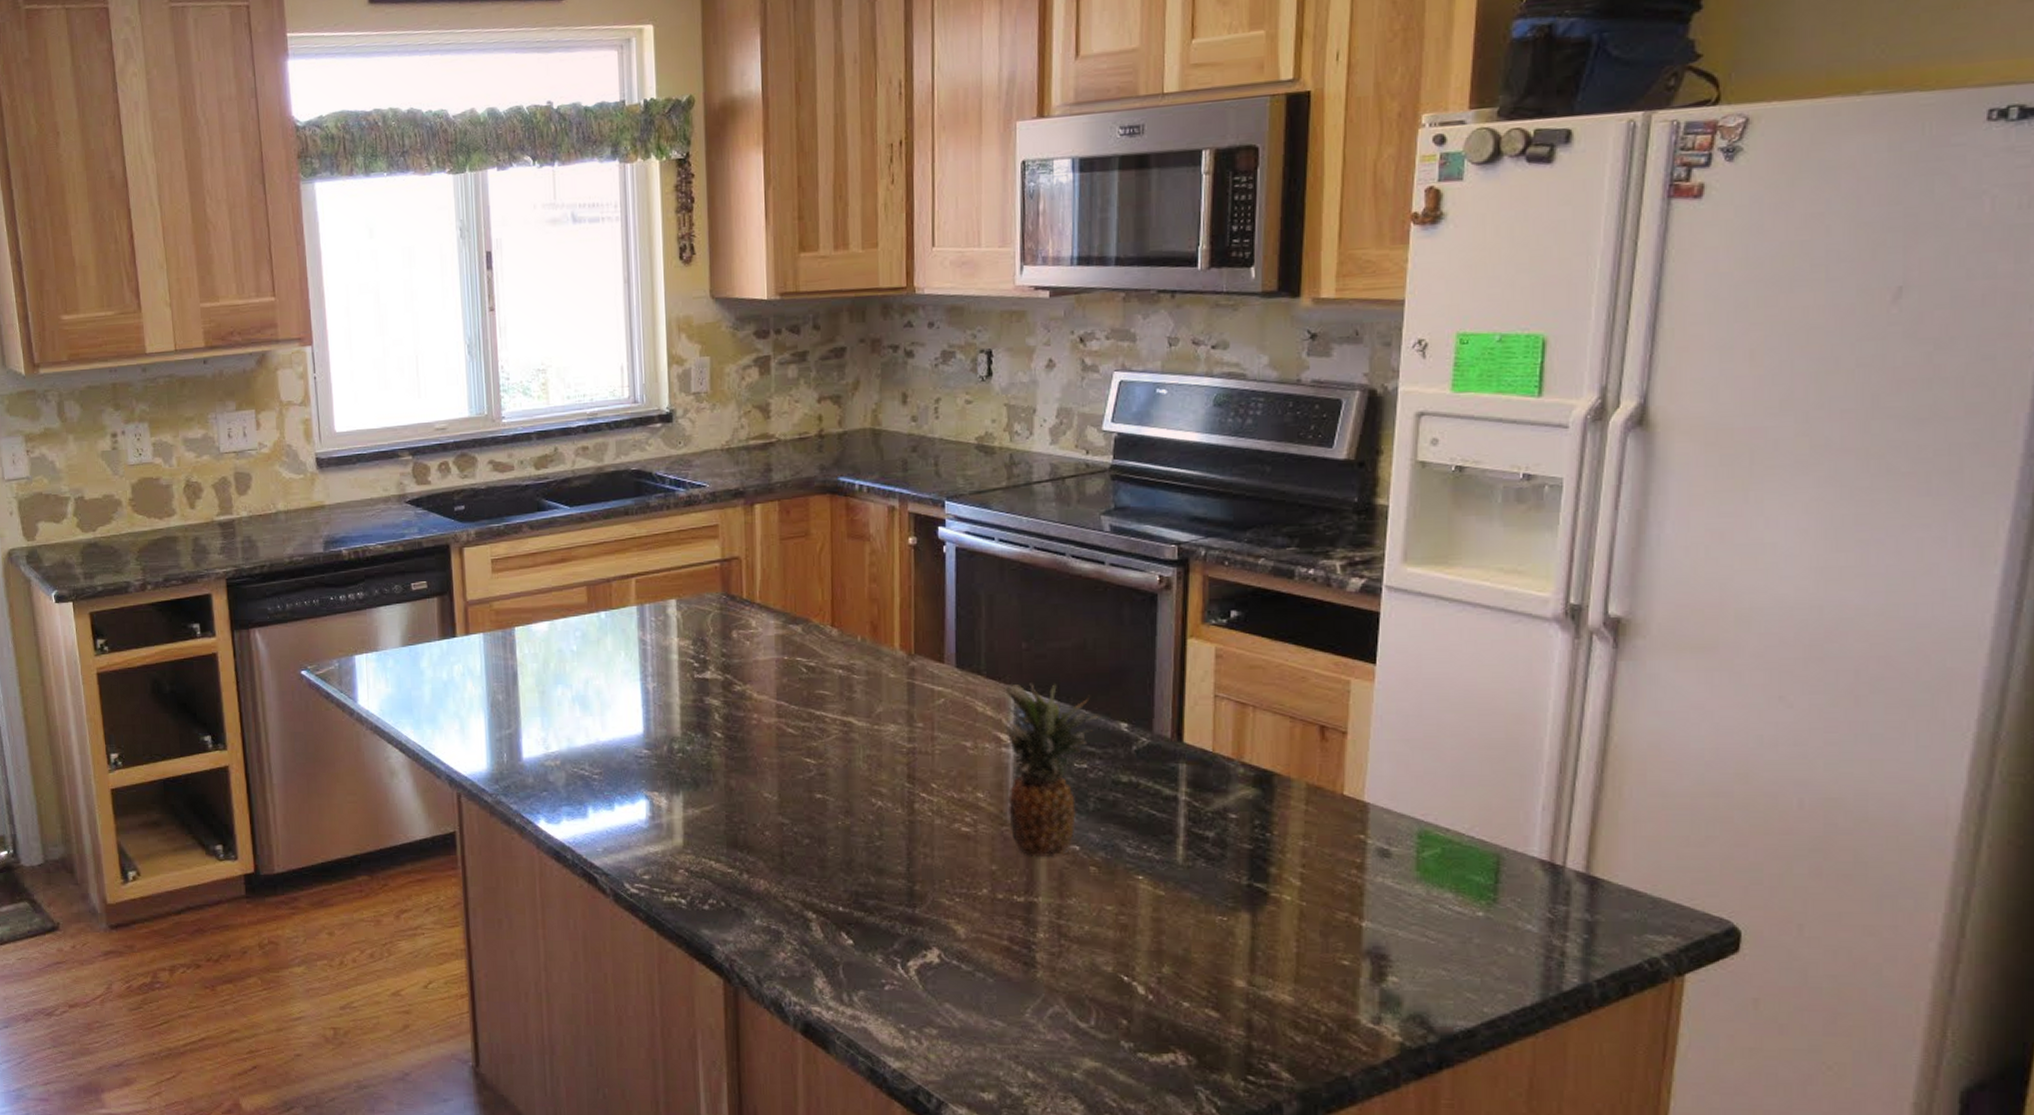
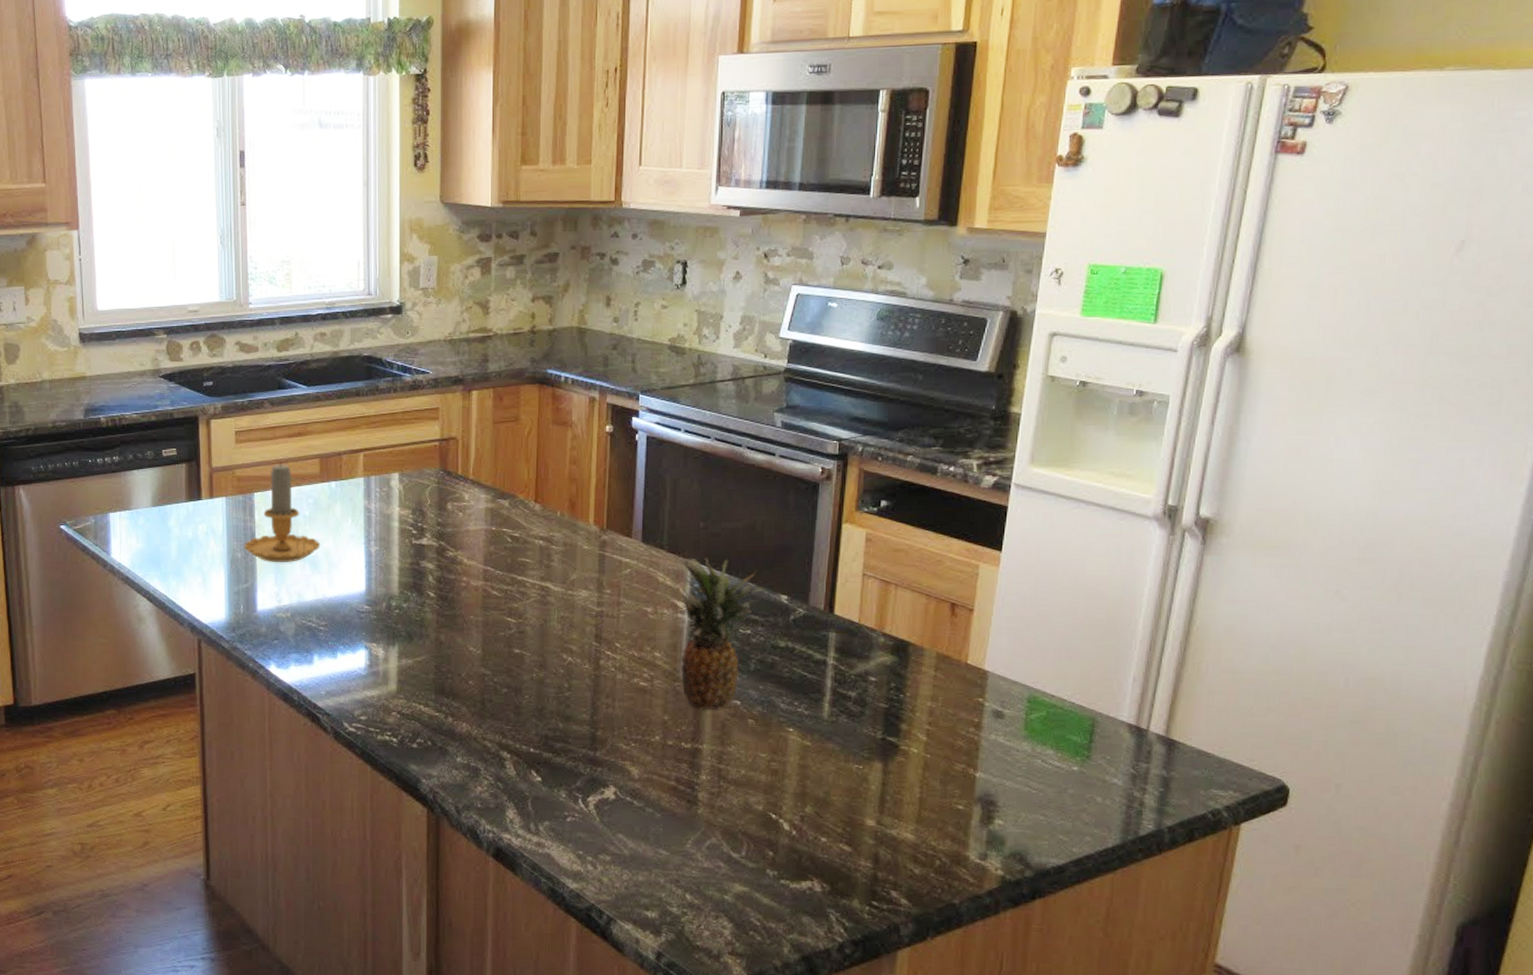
candle: none [505,590,591,705] -> present [244,461,321,563]

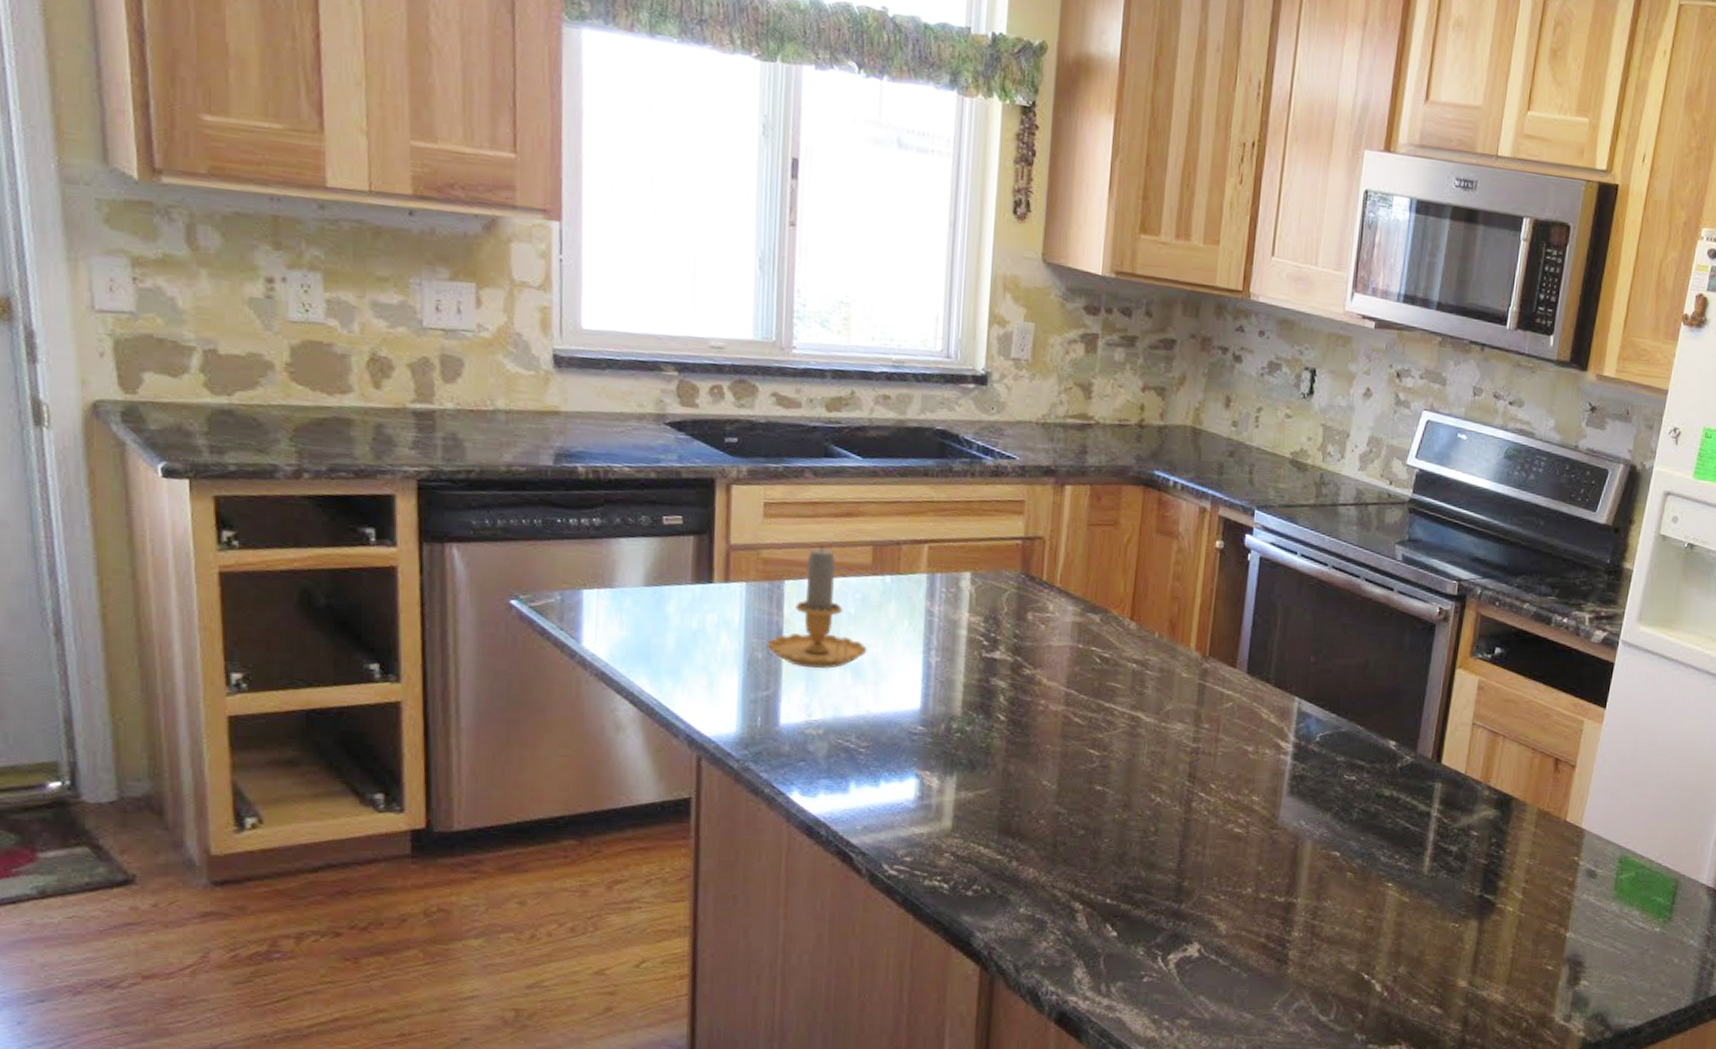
fruit: present [677,558,765,711] -> none [1279,694,1373,862]

